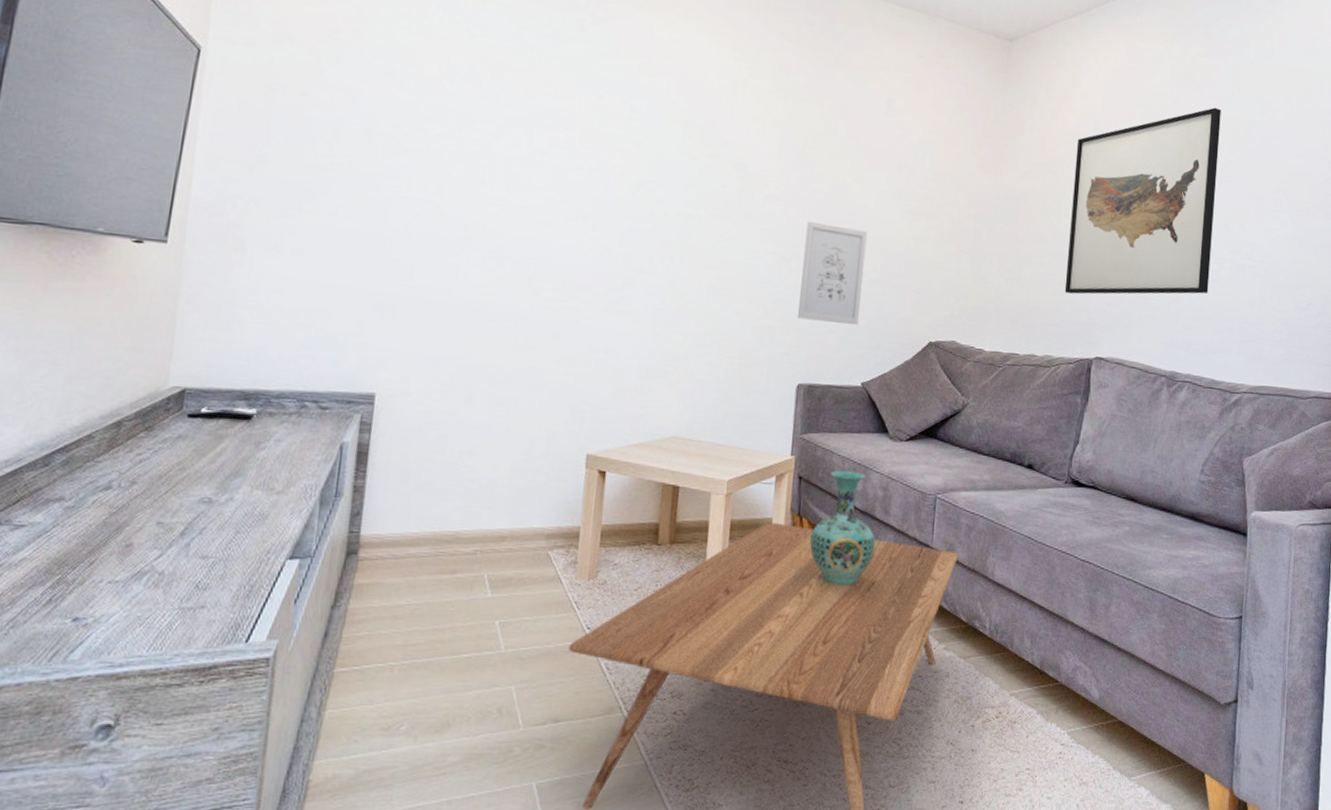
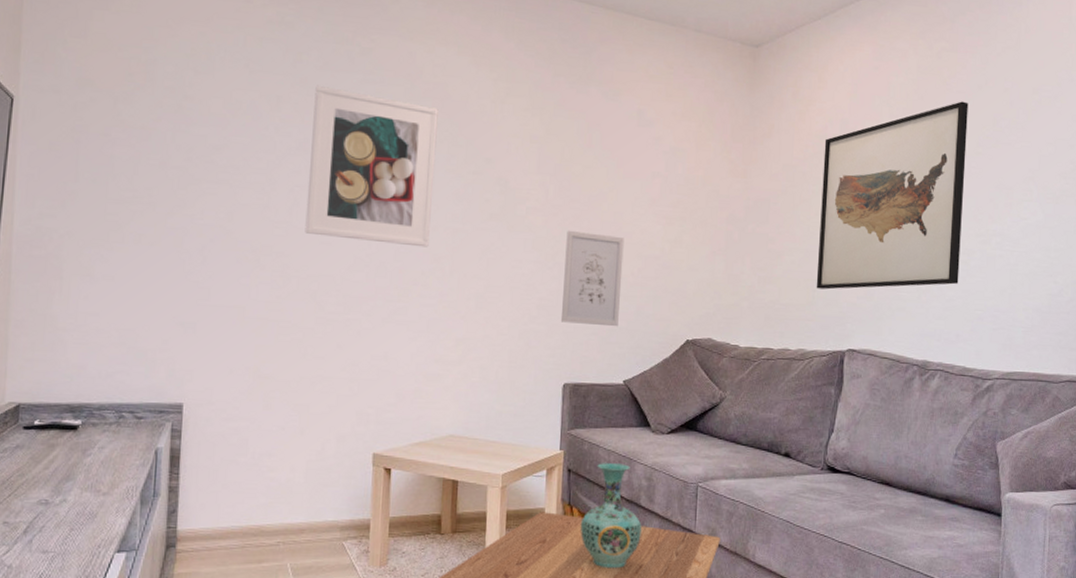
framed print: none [523,54,675,233] -> present [305,85,438,247]

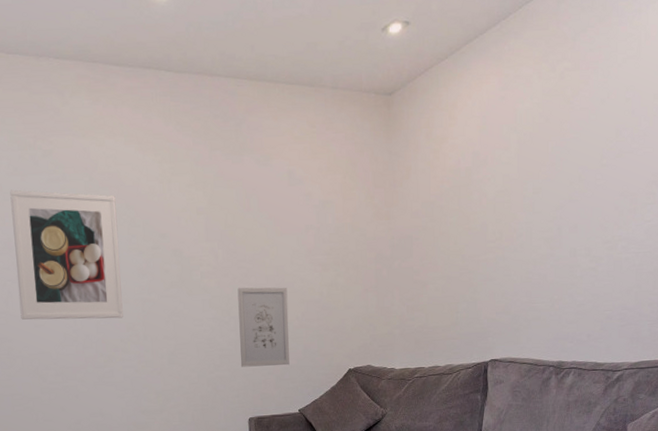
wall art: present [816,101,969,290] -> none [458,117,592,310]

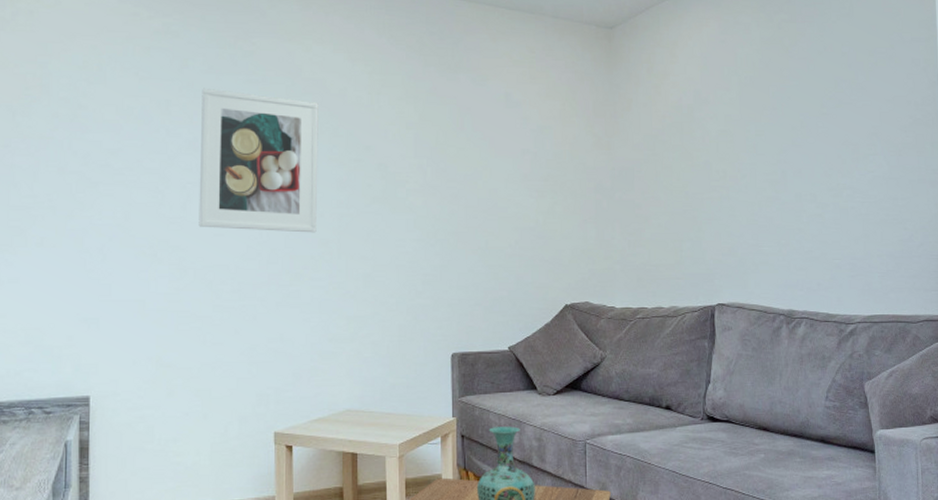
wall art: present [237,287,290,367] -> none [445,208,501,297]

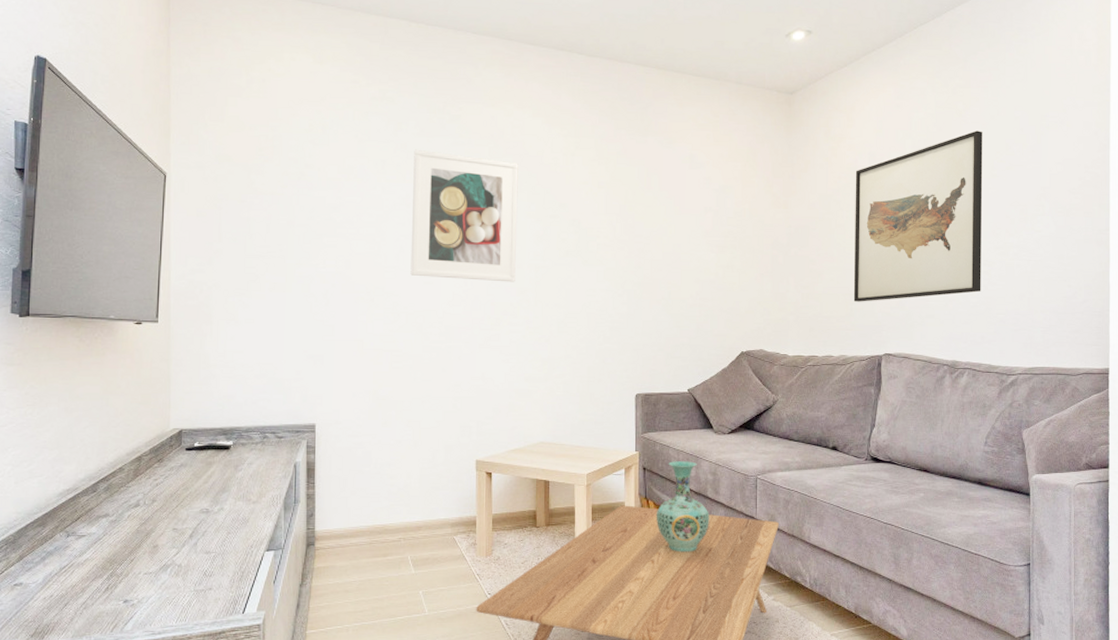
wall art: none [680,67,816,249] -> present [853,130,983,302]

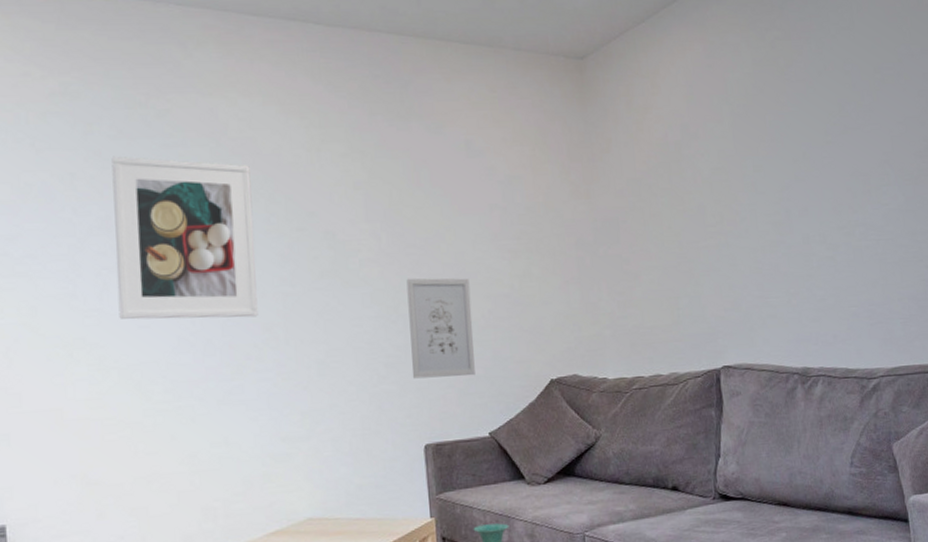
wall art: none [631,261,683,343] -> present [406,278,475,379]
wall art: present [853,130,983,302] -> none [667,90,828,306]

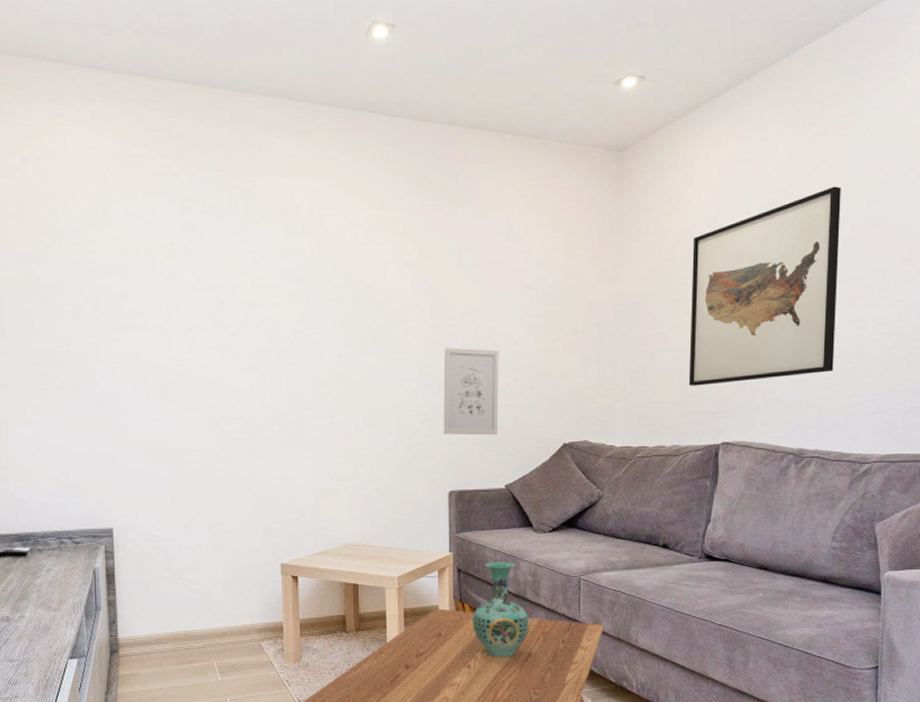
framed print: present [111,156,258,320] -> none [203,229,318,374]
wall art: none [667,90,828,306] -> present [688,186,841,386]

